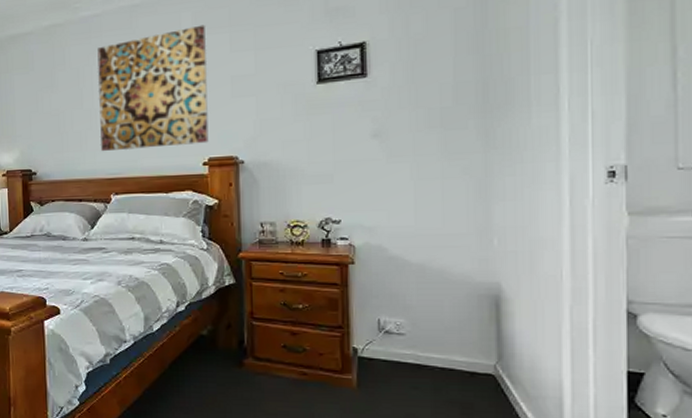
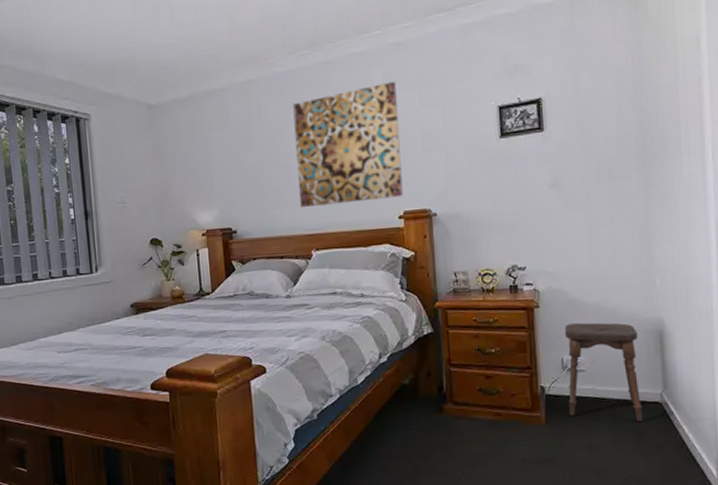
stool: none [382,283,472,393] -> present [564,322,643,421]

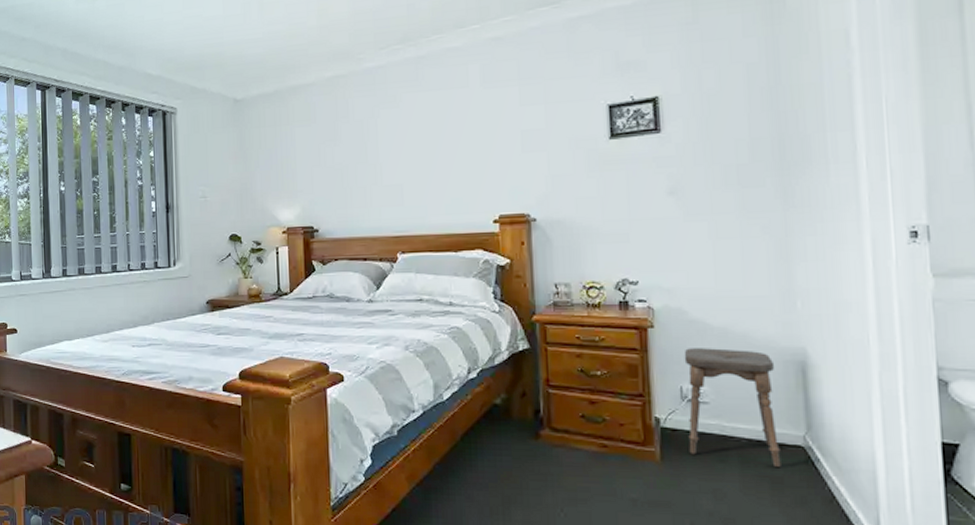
wall art: present [293,81,403,208] -> none [382,77,499,208]

